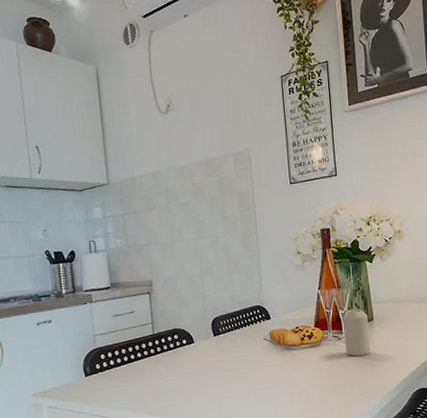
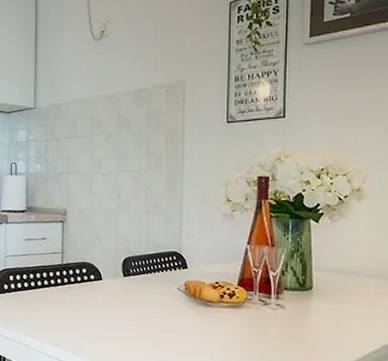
candle: present [343,308,371,356] -> none [273,272,305,328]

